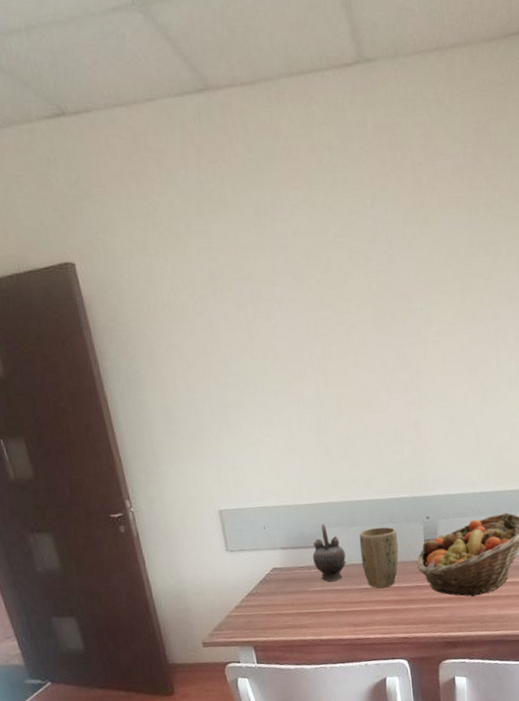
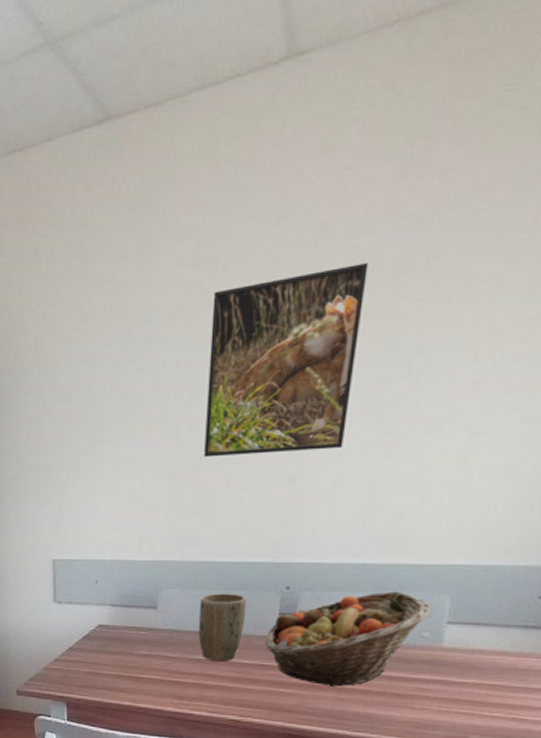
teapot: present [313,524,346,582] -> none [143,584,181,646]
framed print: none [328,243,451,408] -> present [204,262,368,458]

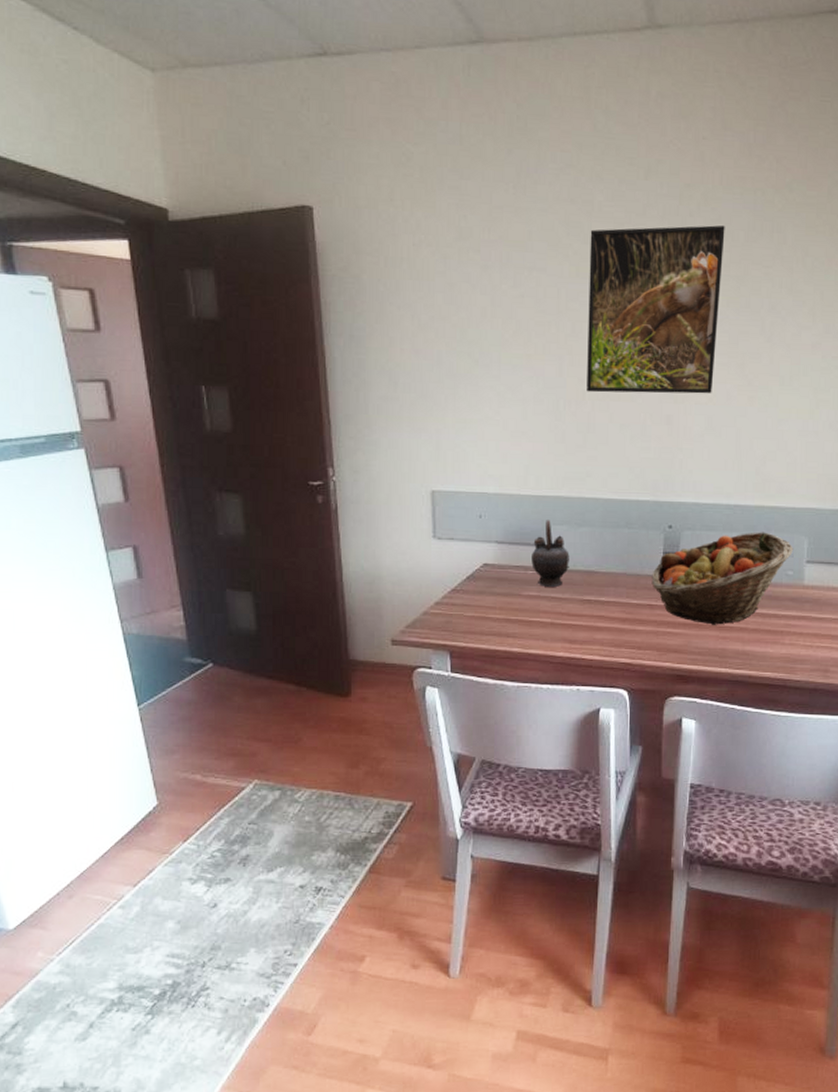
teapot: none [143,584,181,646] -> present [531,520,570,587]
plant pot: present [198,593,247,662] -> none [587,531,633,602]

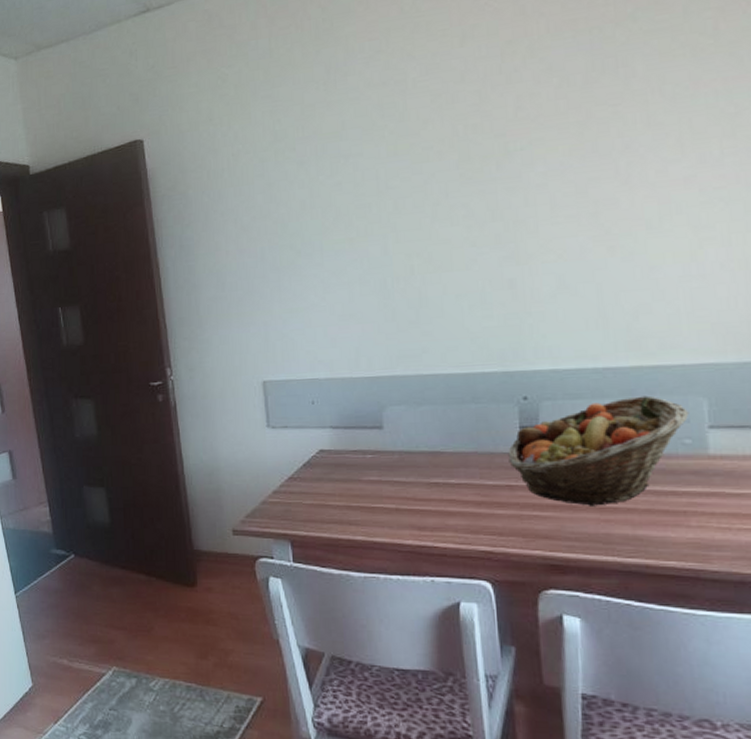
teapot: present [531,520,570,587] -> none [369,401,411,471]
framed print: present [587,225,725,394] -> none [406,72,562,267]

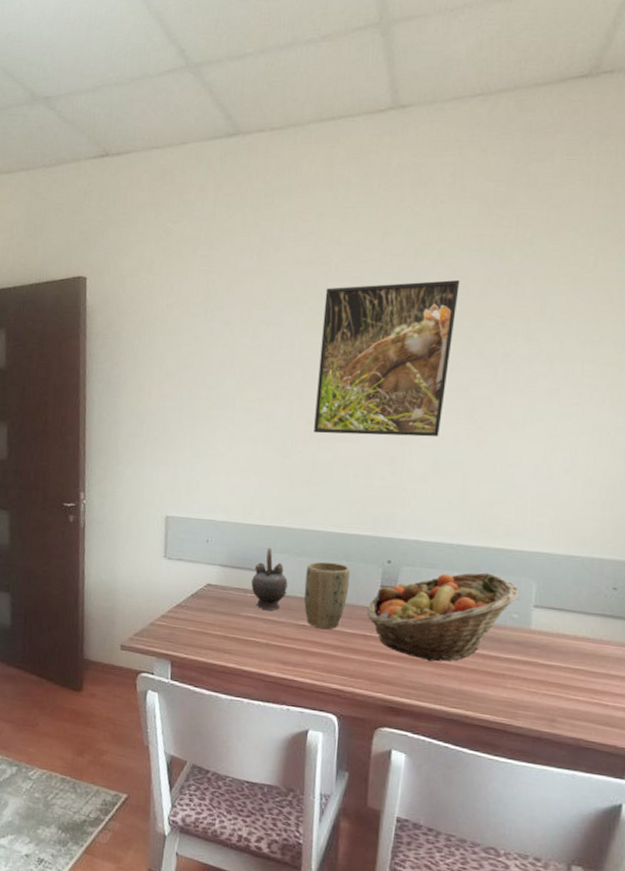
teapot: none [369,401,411,471] -> present [251,548,288,611]
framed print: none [406,72,562,267] -> present [314,279,460,437]
plant pot: none [429,407,483,485] -> present [304,561,351,629]

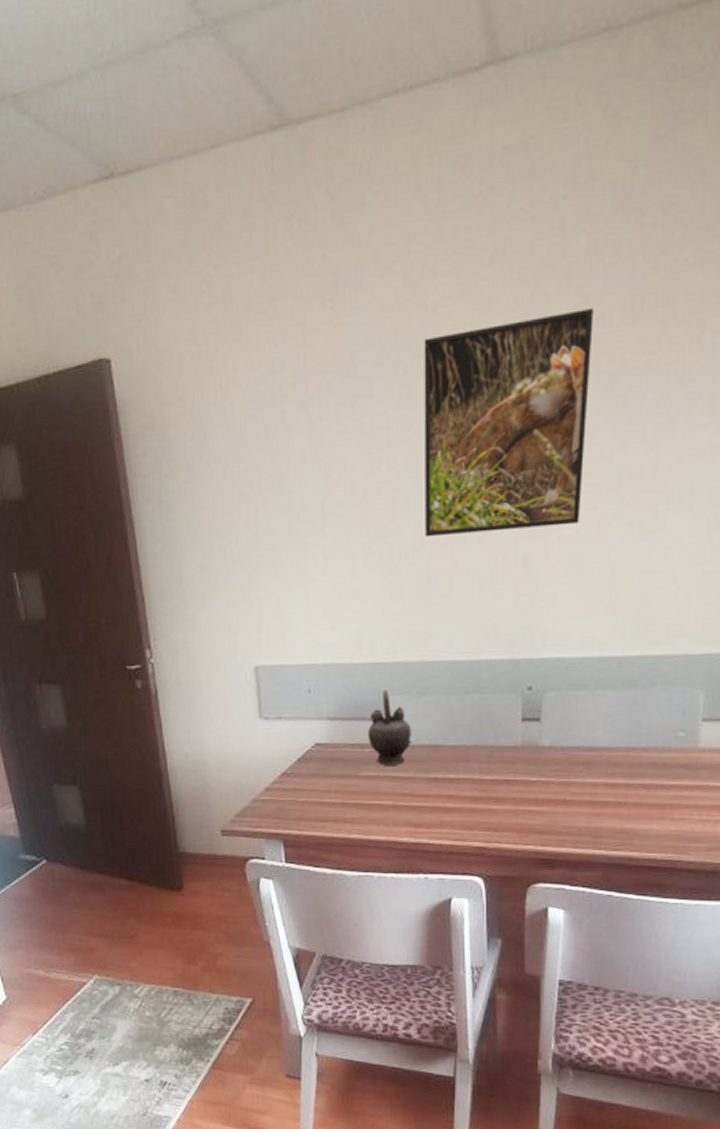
plant pot: present [304,561,351,629] -> none [431,697,485,780]
fruit basket: present [367,572,521,662] -> none [508,687,686,800]

